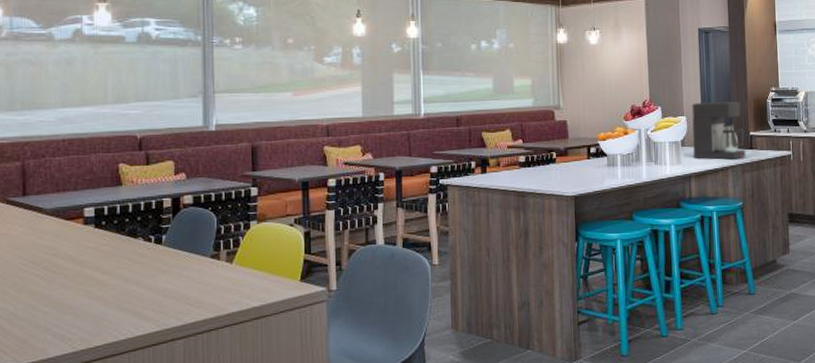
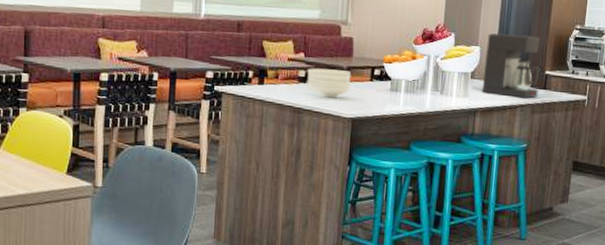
bowl: none [527,152,569,179] -> present [306,68,352,98]

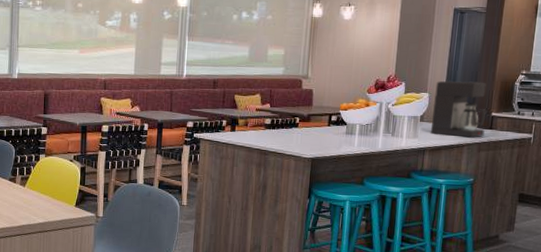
bowl: present [306,68,352,98] -> none [272,116,311,141]

